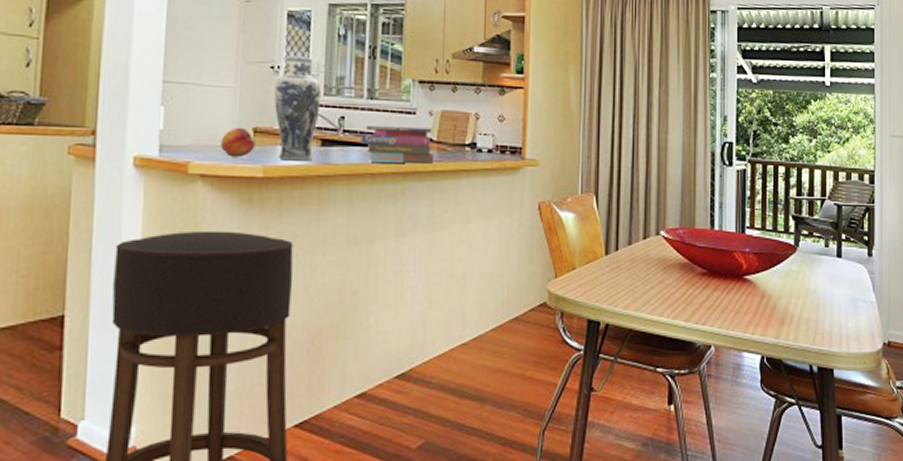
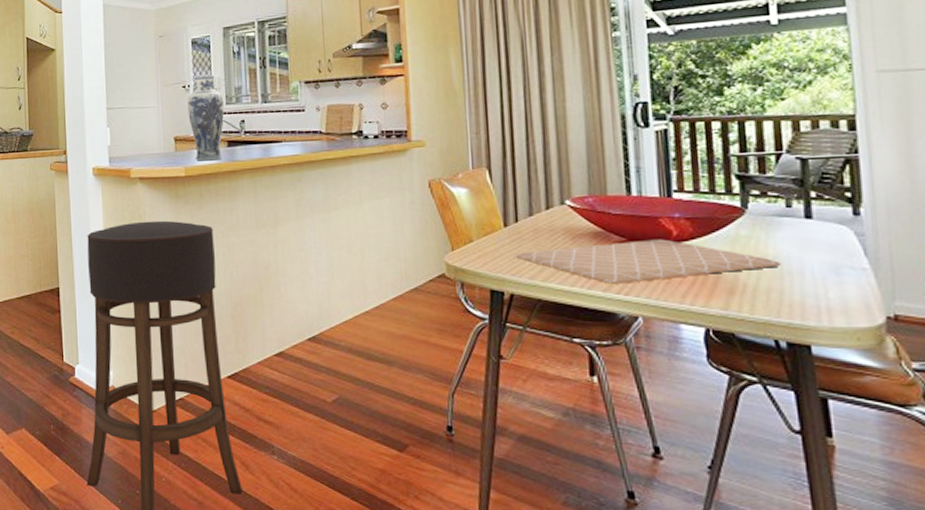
fruit: present [220,127,255,158] -> none [151,137,177,162]
books: present [361,126,435,165] -> none [259,122,325,157]
placemat: none [613,272,818,314] -> present [515,239,781,284]

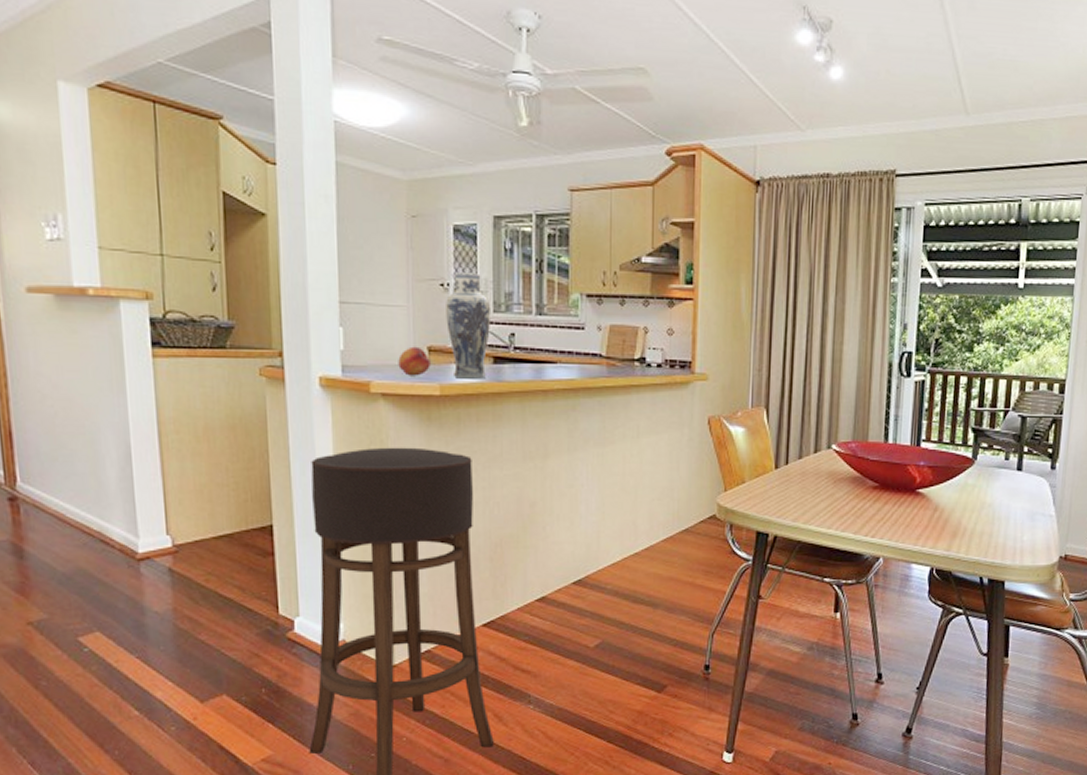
fruit: none [151,137,177,162] -> present [398,346,430,376]
placemat: present [515,239,781,284] -> none [782,485,994,527]

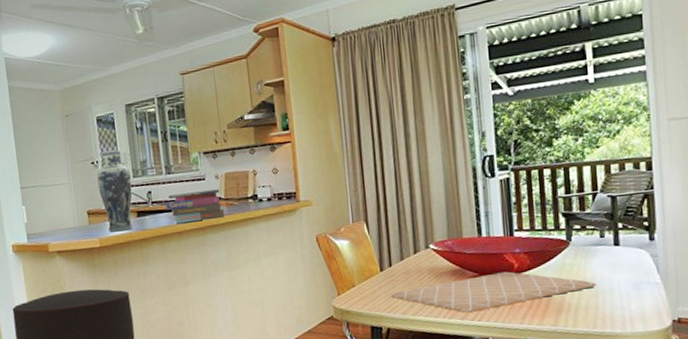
fruit: present [398,346,430,376] -> none [66,212,91,236]
books: none [532,342,604,381] -> present [165,189,225,224]
placemat: none [782,485,994,527] -> present [390,271,597,313]

